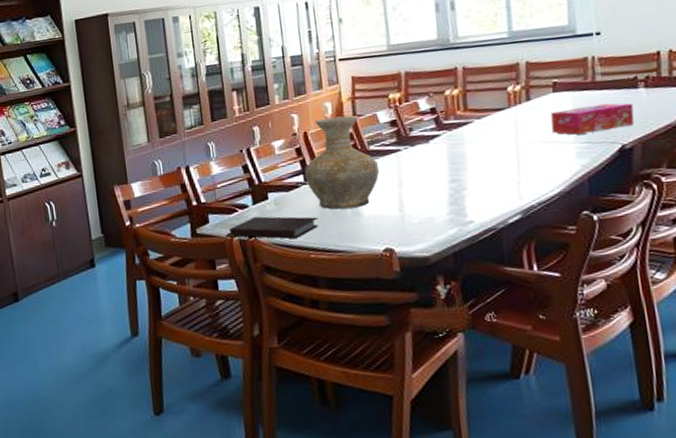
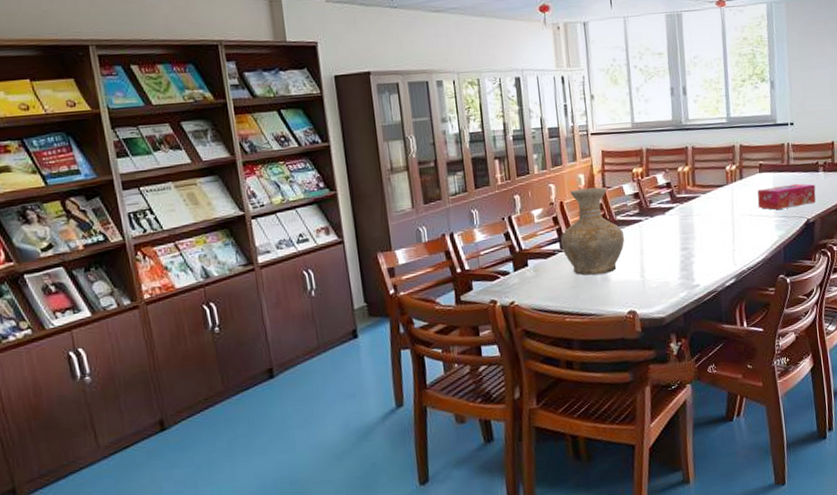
notebook: present [230,216,319,239] -> none [492,282,574,304]

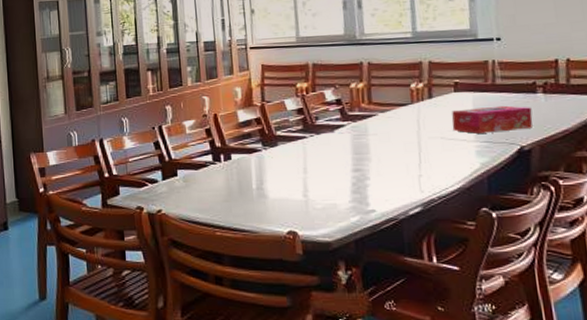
vase: present [560,187,625,276] -> none [213,101,286,190]

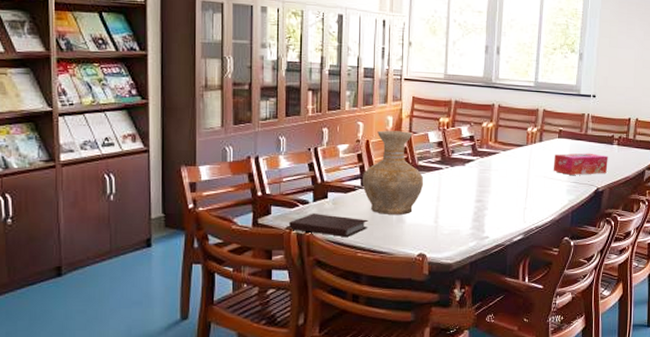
notebook: none [139,192,226,216] -> present [289,214,369,238]
vase: none [213,101,286,190] -> present [362,130,424,215]

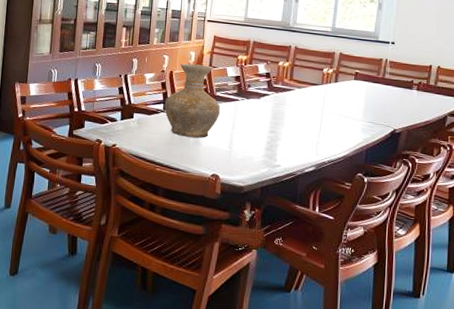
notebook: present [289,214,369,238] -> none [99,130,168,154]
tissue box: present [553,153,608,175] -> none [348,94,407,117]

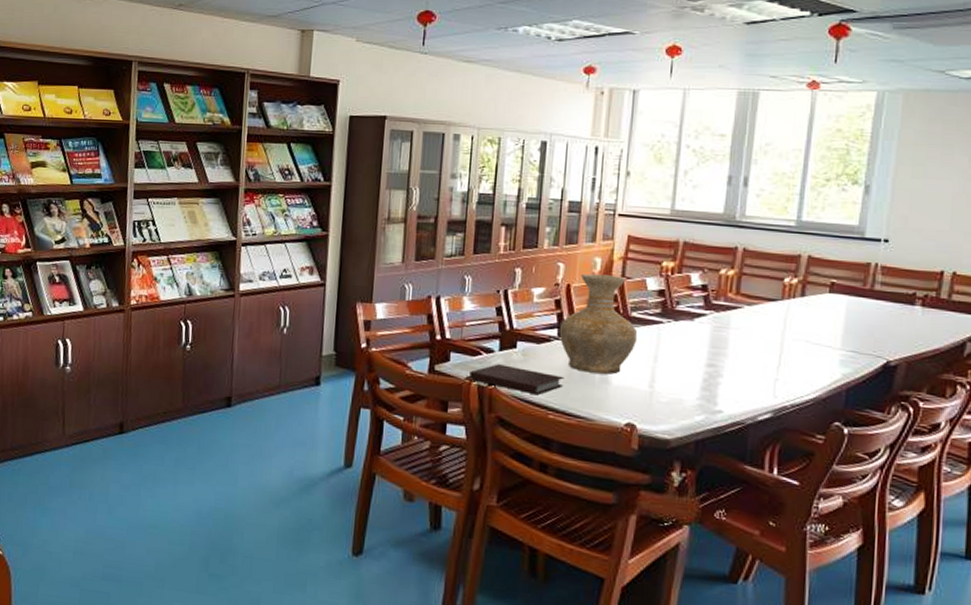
notebook: none [99,130,168,154] -> present [469,364,565,396]

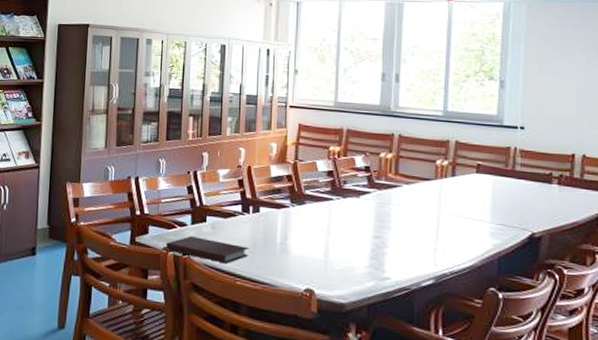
vase: present [559,273,638,375] -> none [243,157,312,245]

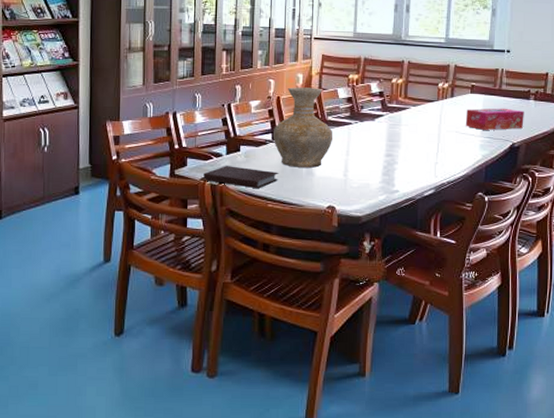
vase: none [243,157,312,245] -> present [273,87,333,168]
tissue box: none [470,190,546,217] -> present [465,108,524,130]

